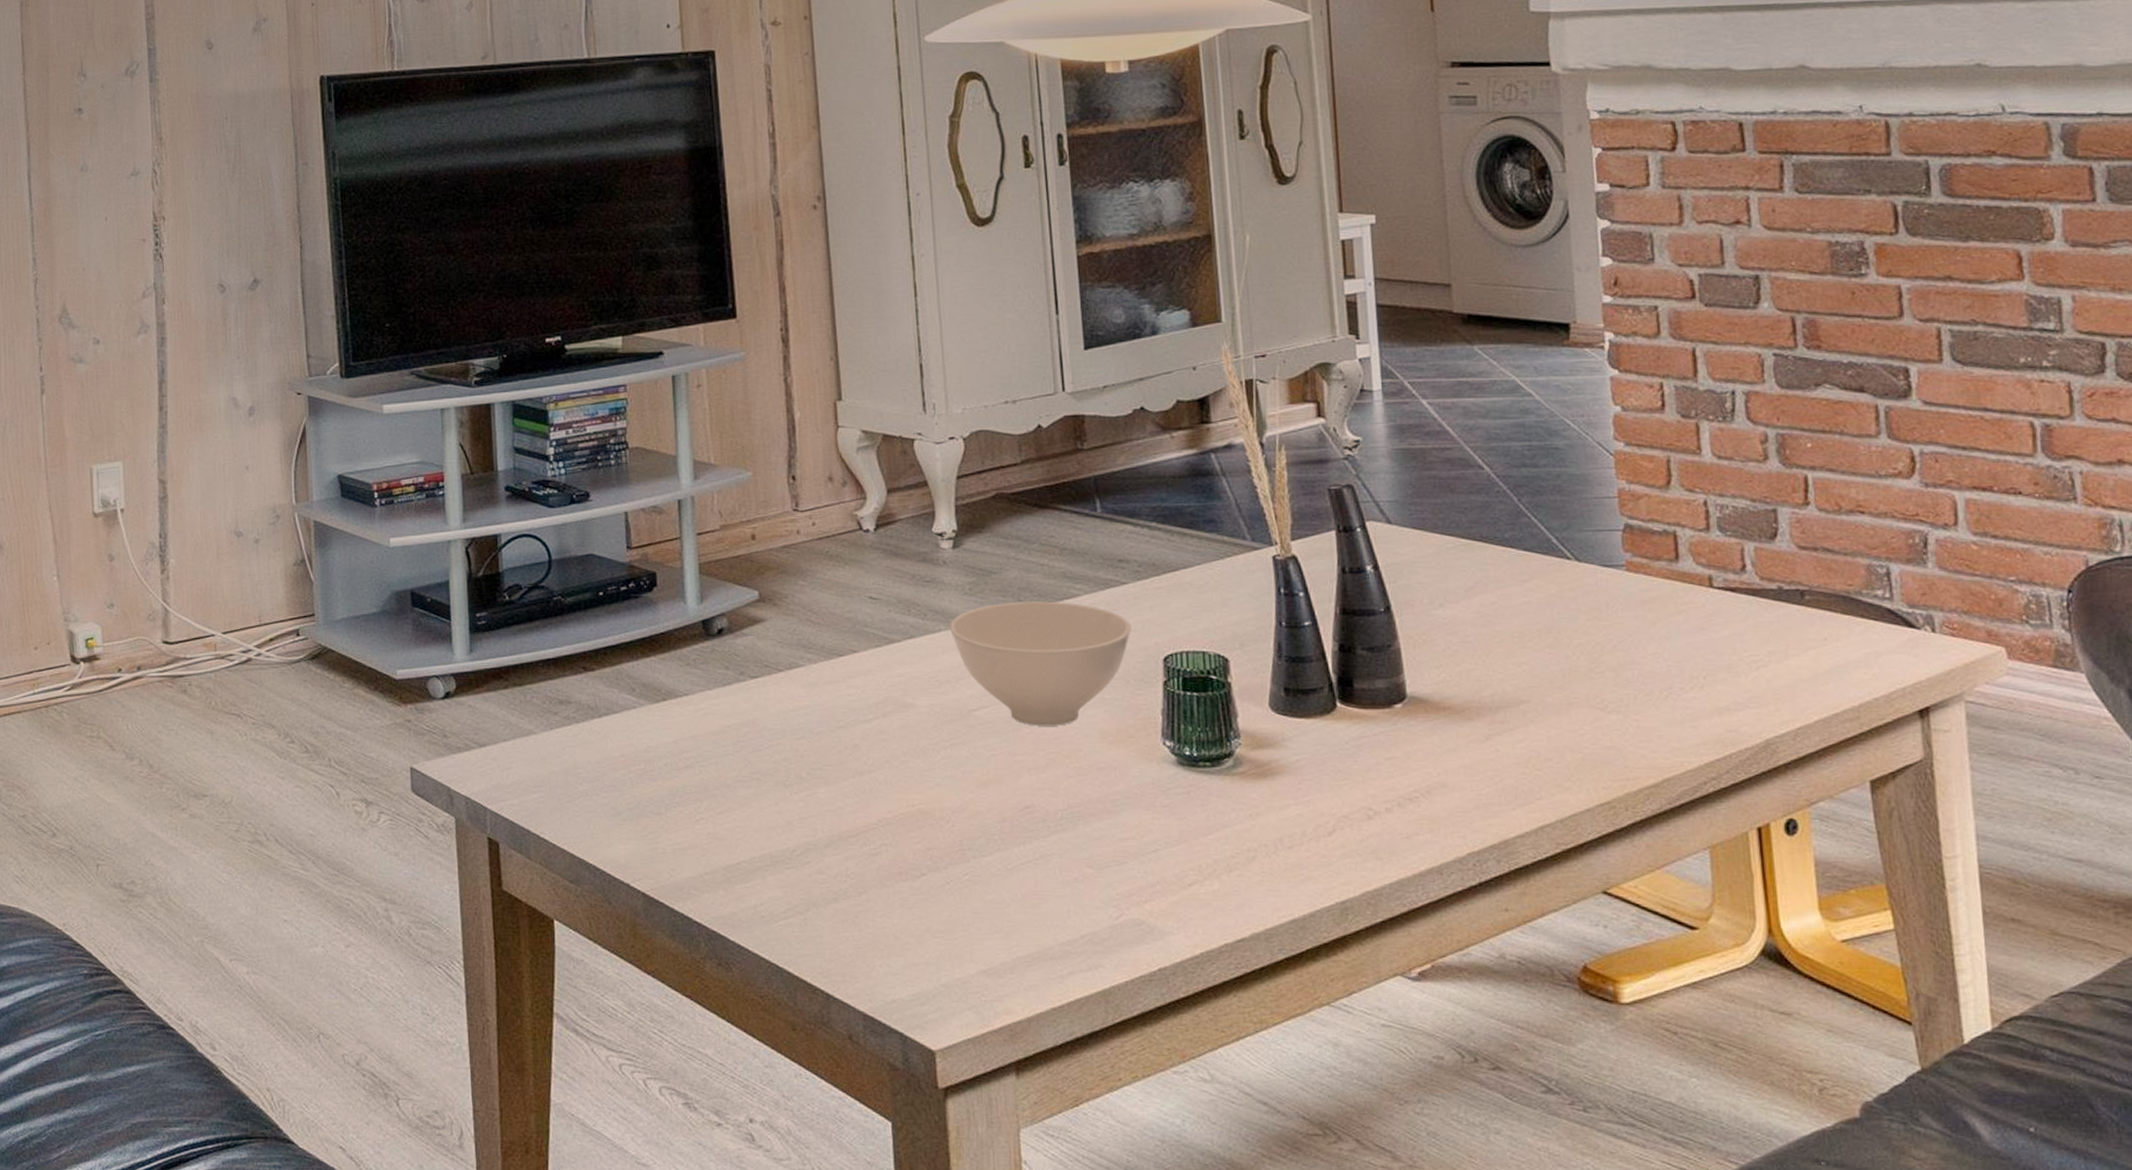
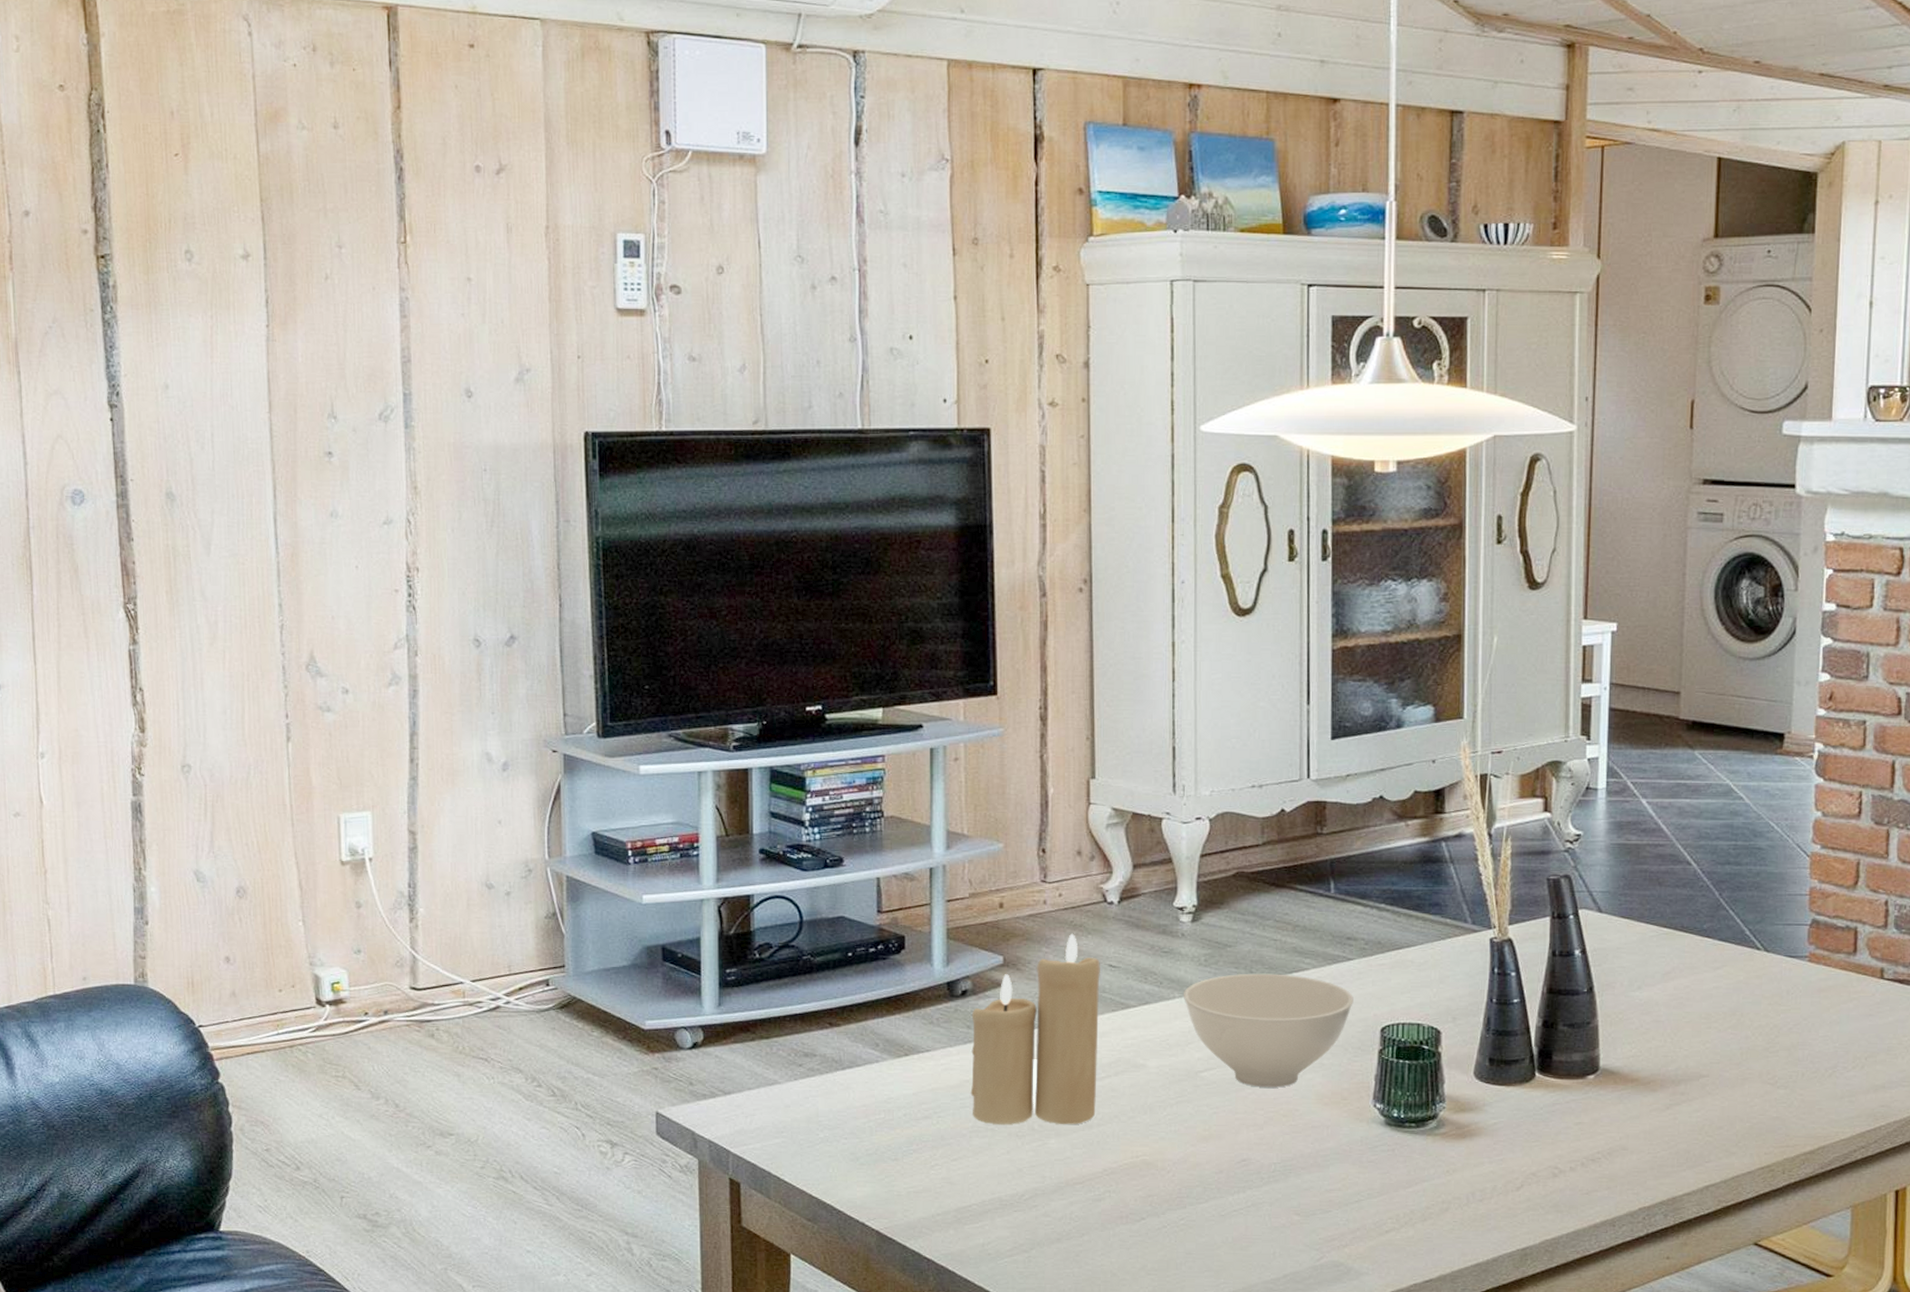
candle: none [729,564,866,773] -> present [970,933,1100,1124]

